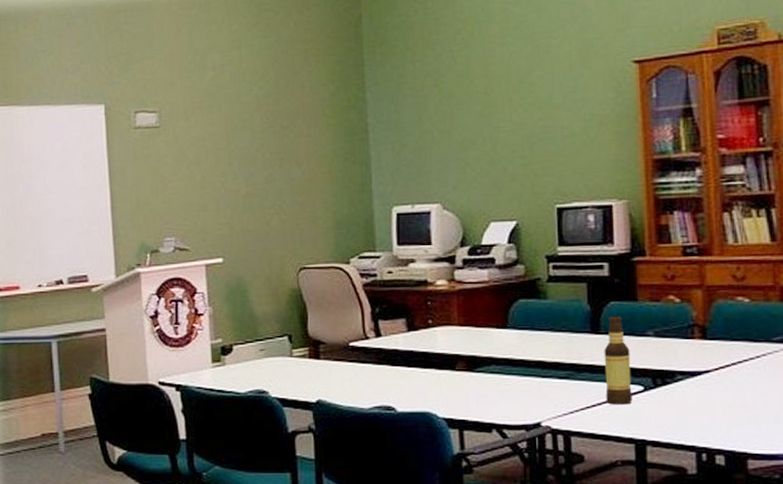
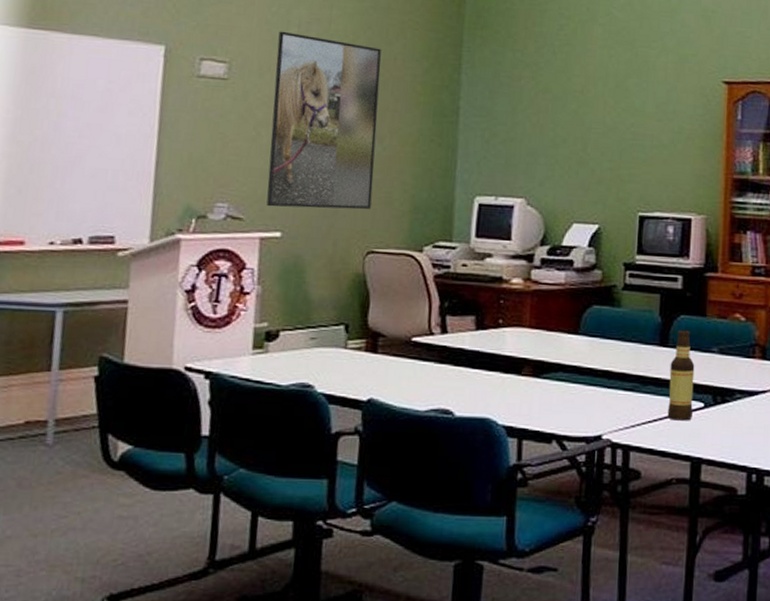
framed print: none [197,76,298,237] -> present [266,31,381,210]

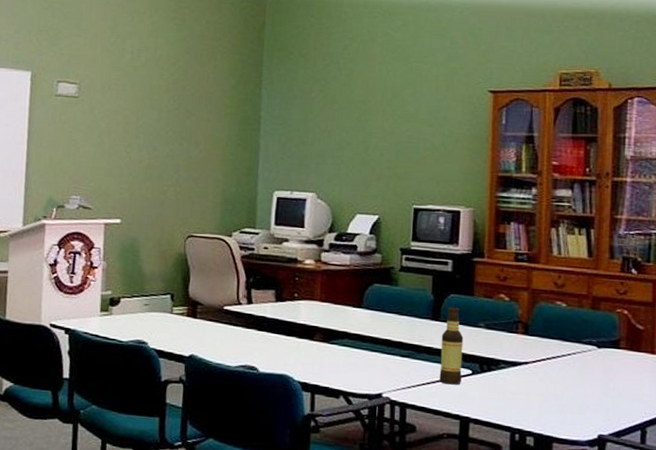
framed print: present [266,31,381,210] -> none [109,57,197,202]

